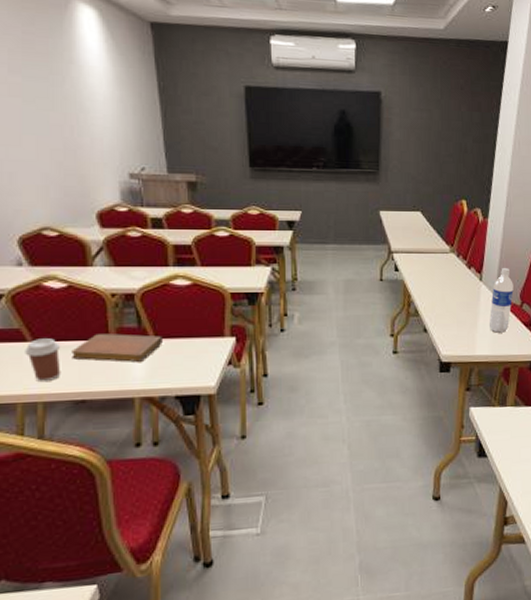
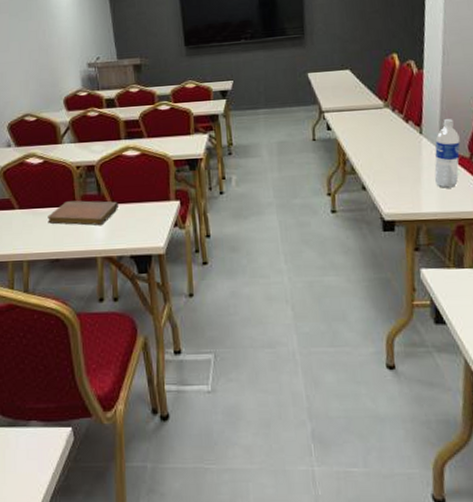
coffee cup: present [25,338,61,383] -> none [13,206,40,244]

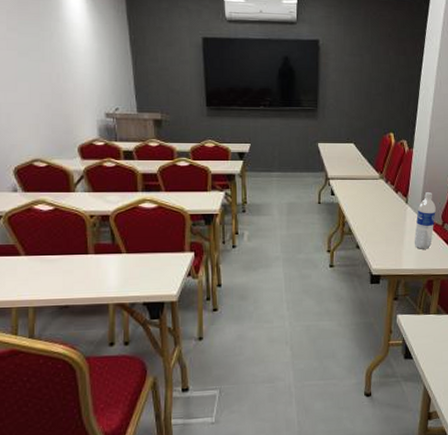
notebook: present [48,200,118,226] -> none [57,249,133,274]

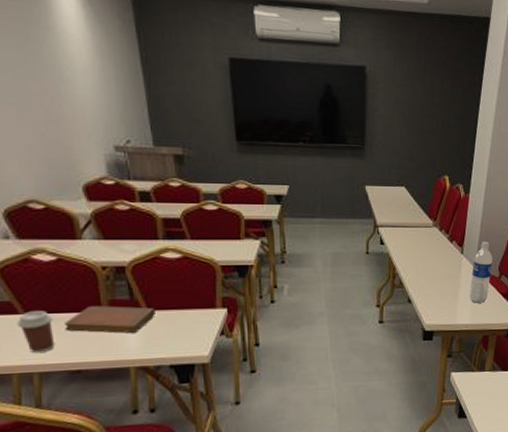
coffee cup: none [19,253,49,290] -> present [17,311,56,354]
notebook: none [57,249,133,274] -> present [65,306,155,333]

